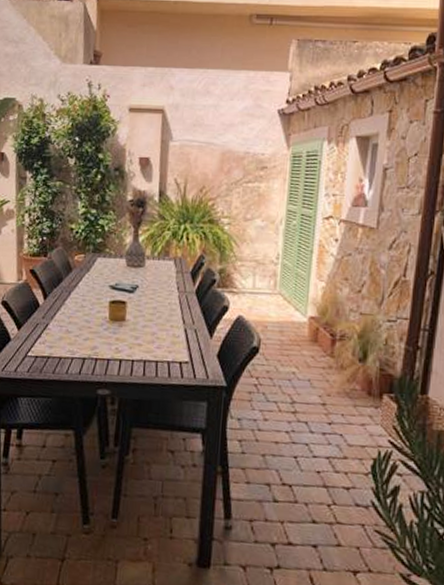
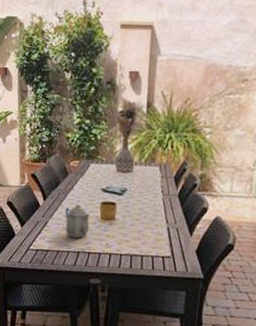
teapot: none [68,303,97,343] -> present [65,204,90,239]

